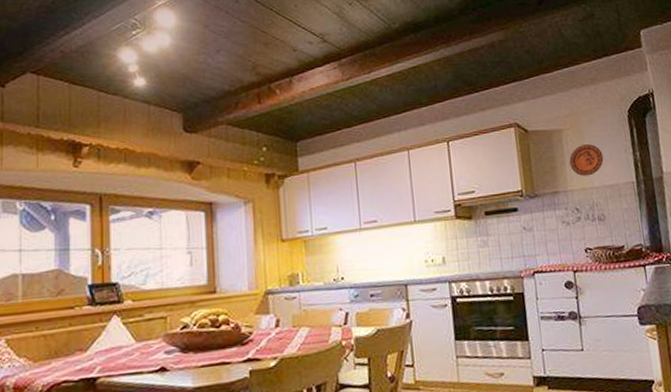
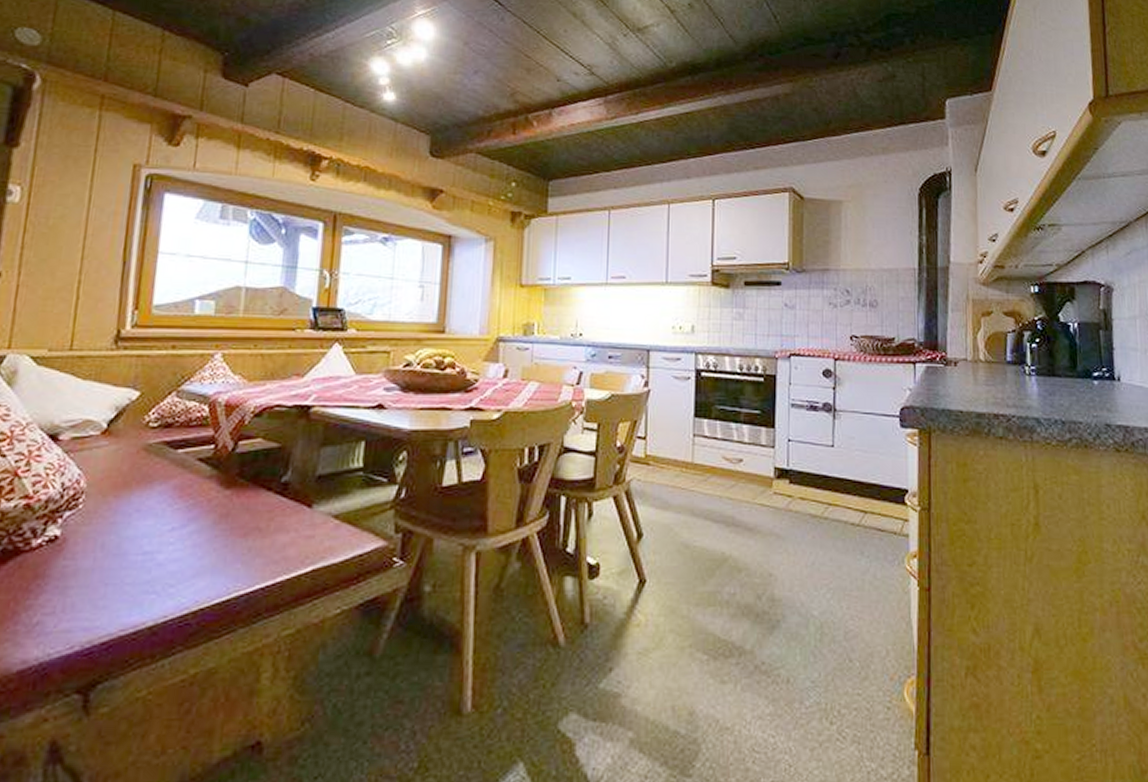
decorative plate: present [569,144,604,176] -> none [846,221,885,256]

